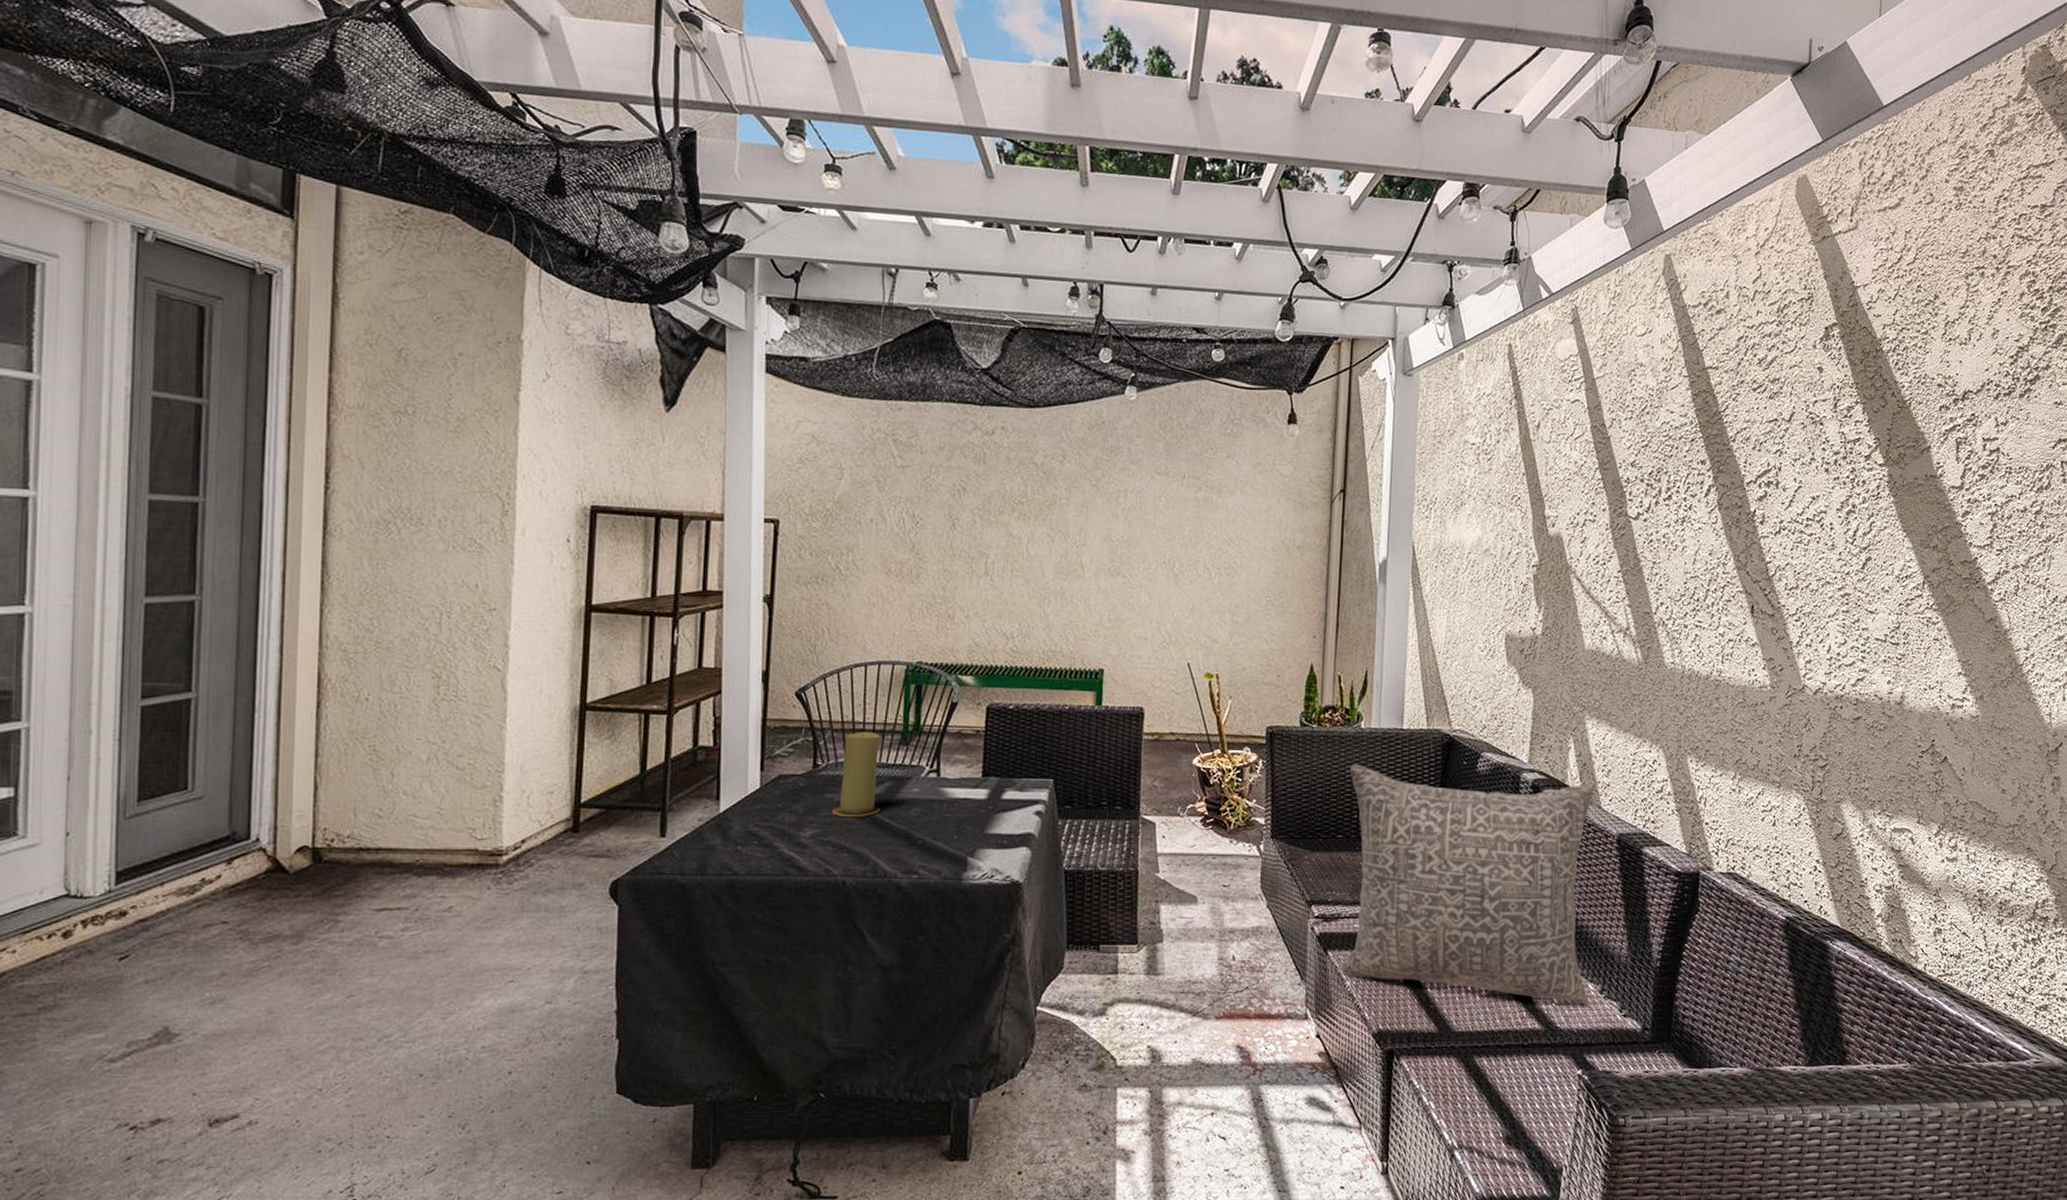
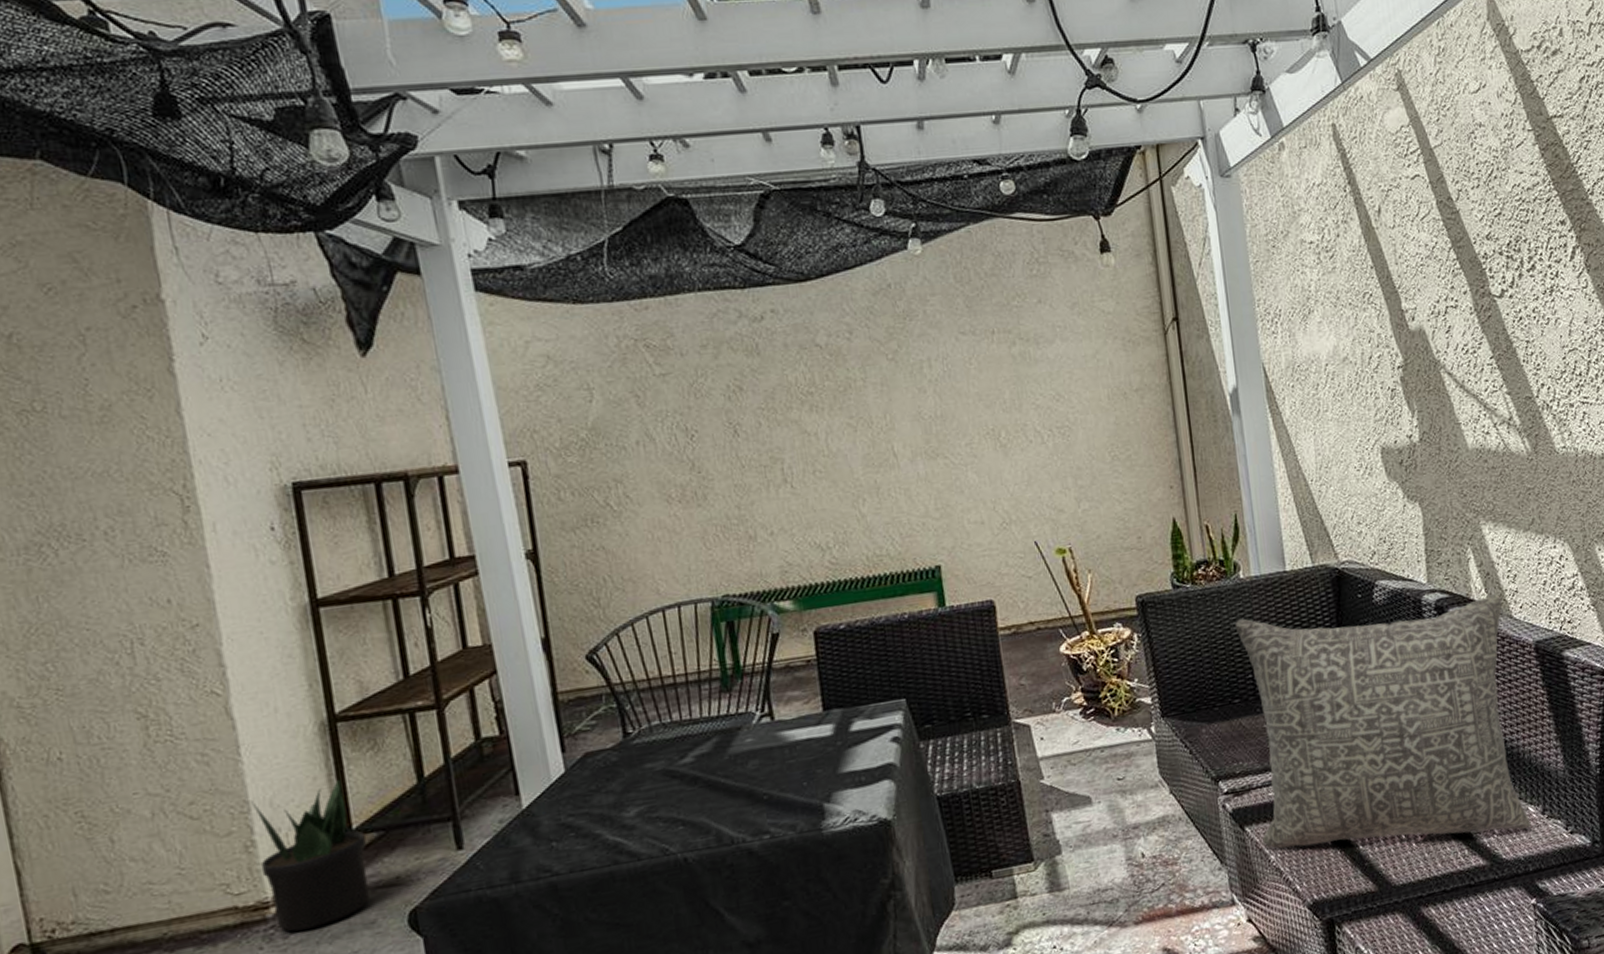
planter: none [502,759,589,880] -> present [251,780,370,932]
candle: present [832,731,881,818] -> none [654,684,713,787]

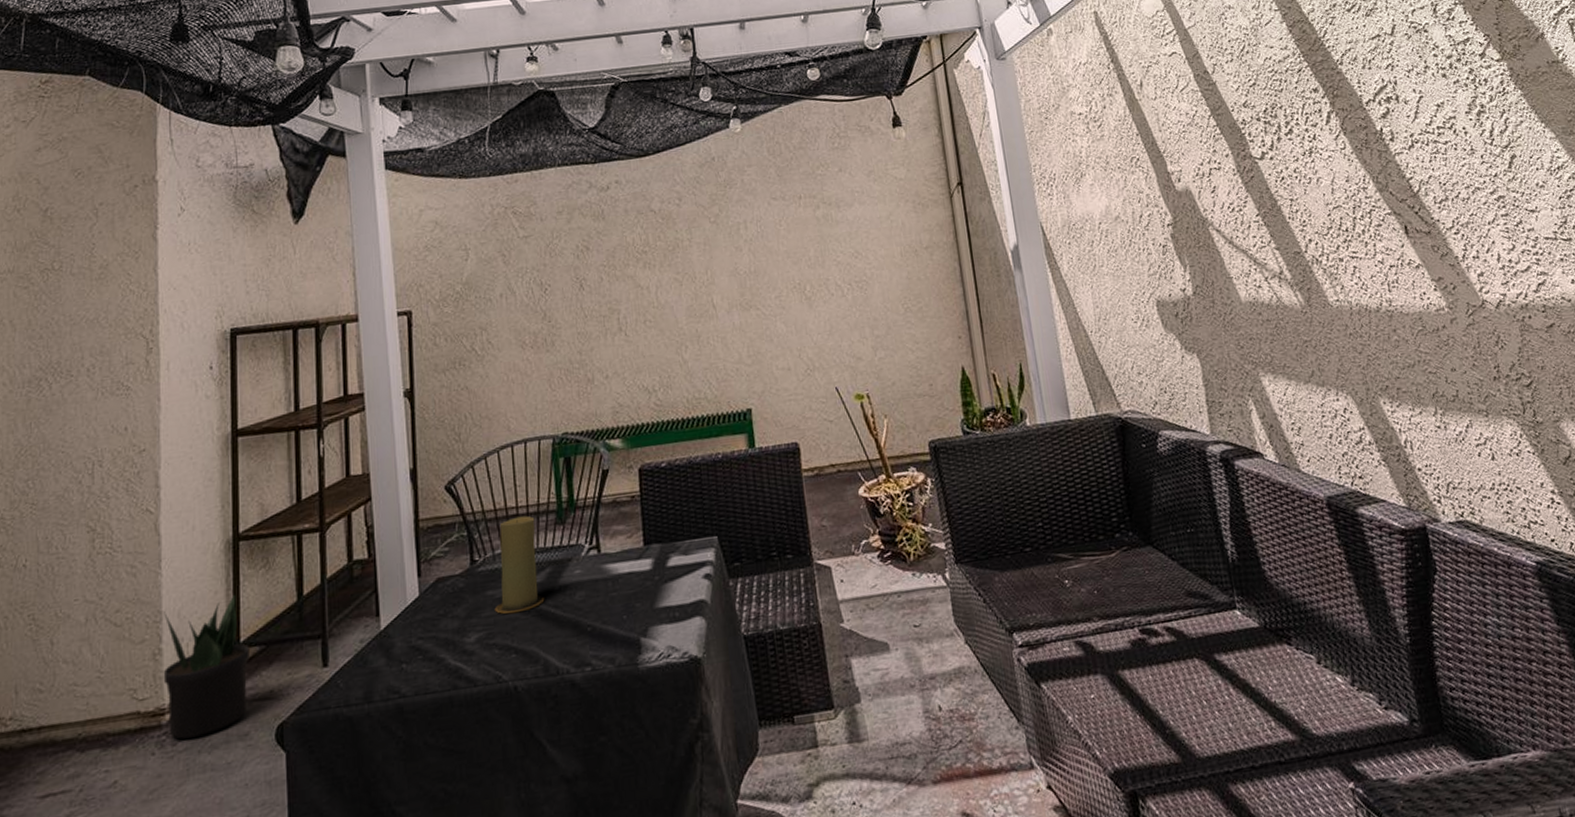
candle: none [654,684,713,787] -> present [494,515,545,614]
pillow: present [1234,594,1531,849] -> none [1023,446,1341,709]

